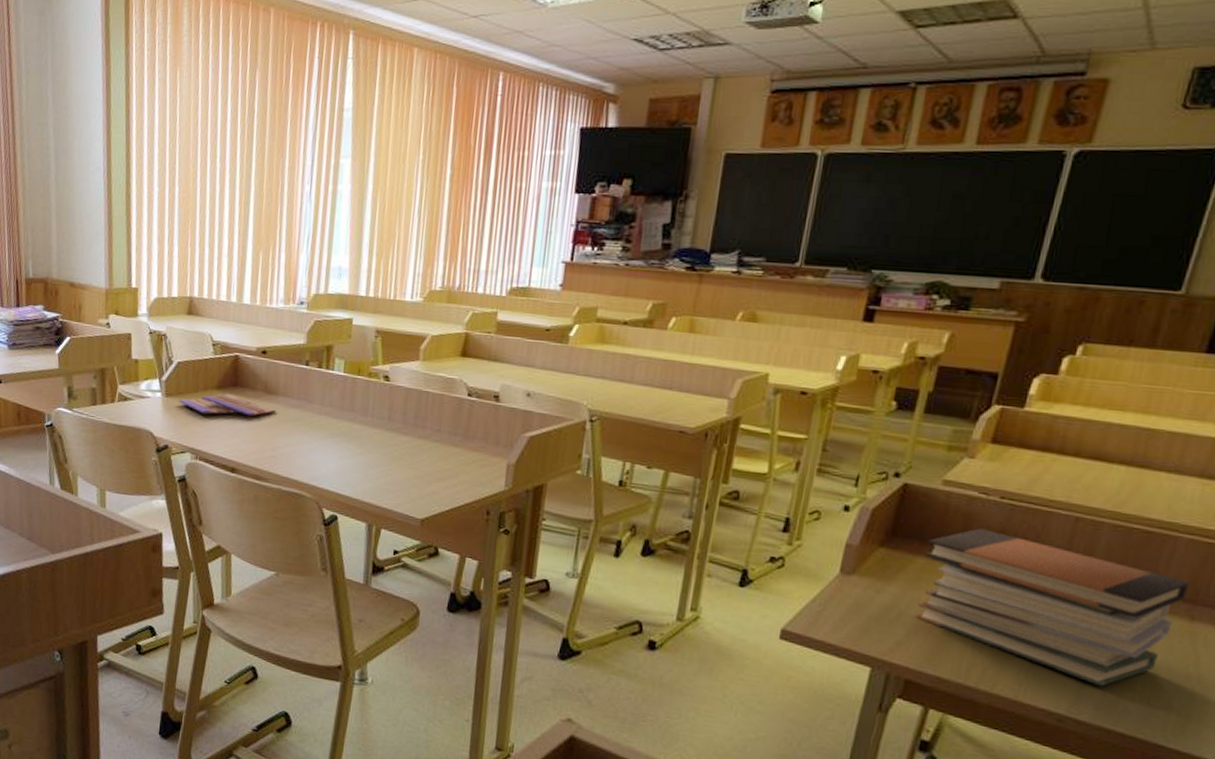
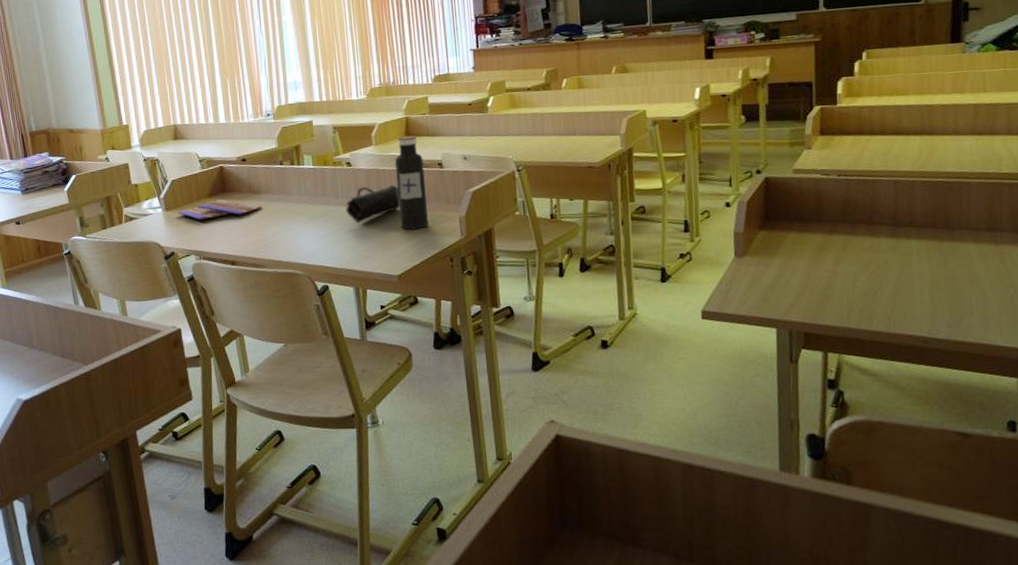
pencil case: none [373,408,441,451] -> present [346,184,400,224]
water bottle: none [434,355,478,470] -> present [394,135,429,230]
book stack: present [915,528,1190,687] -> none [794,202,988,309]

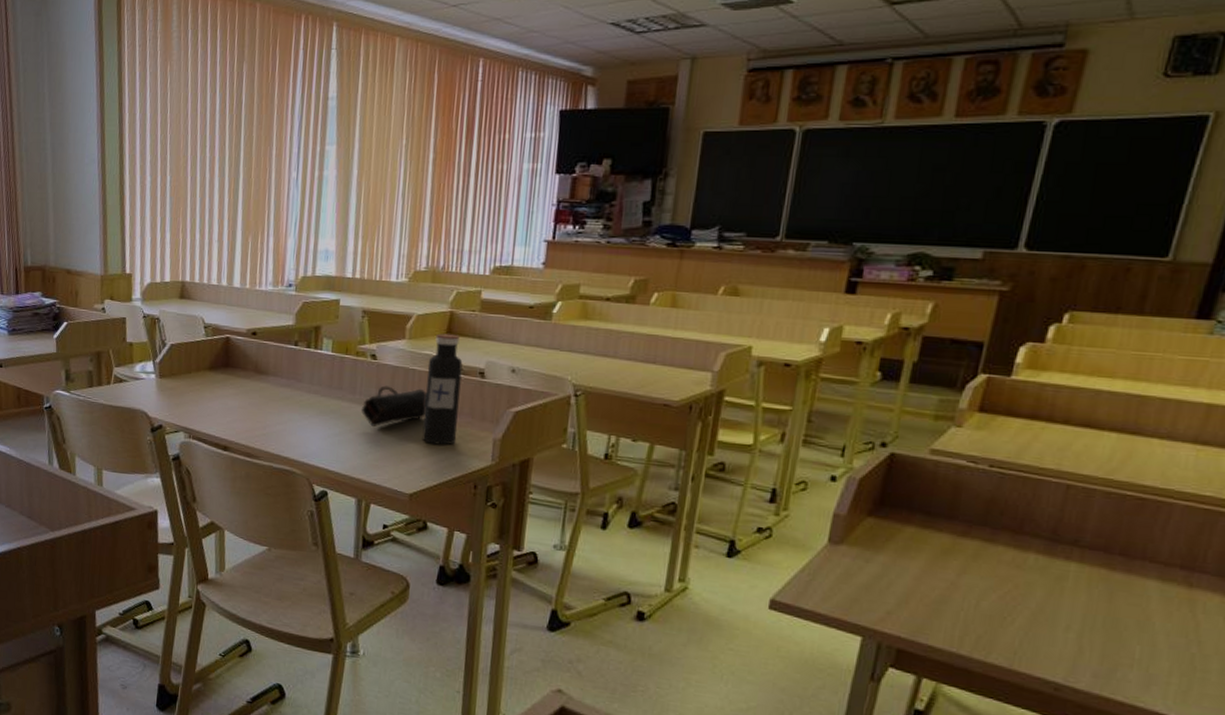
book: present [178,199,262,220] -> none [172,374,267,396]

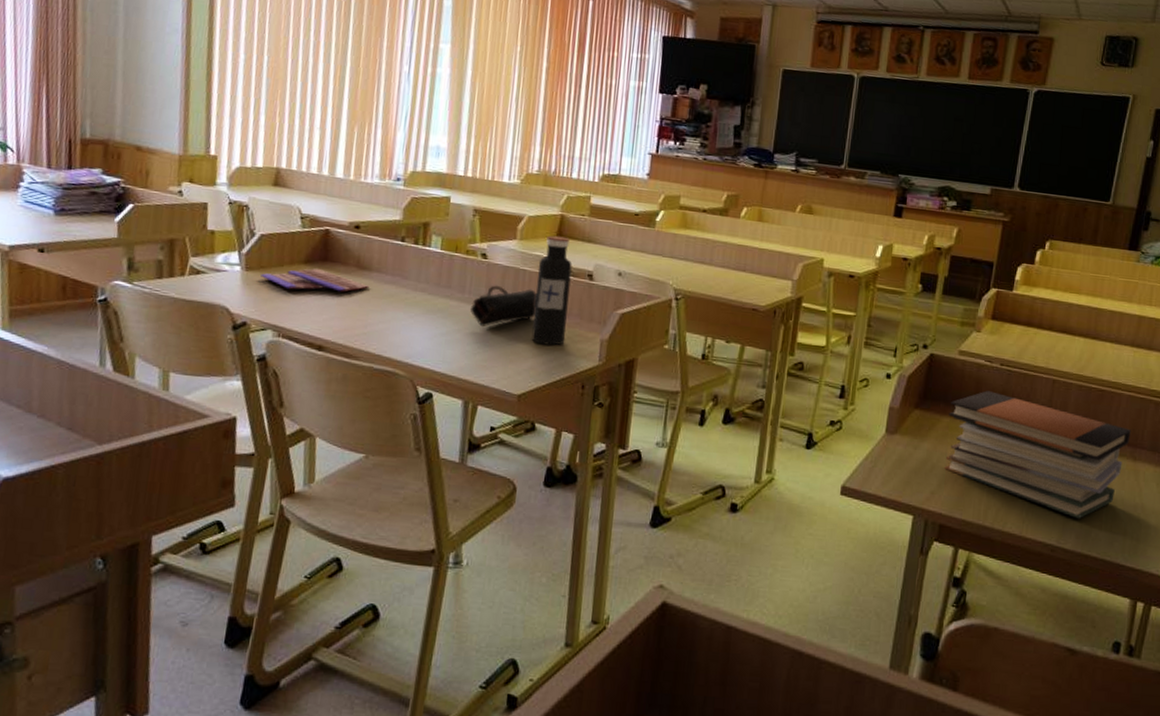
book: none [172,374,267,396] -> present [261,268,370,293]
book stack: none [906,497,1186,655] -> present [944,391,1131,519]

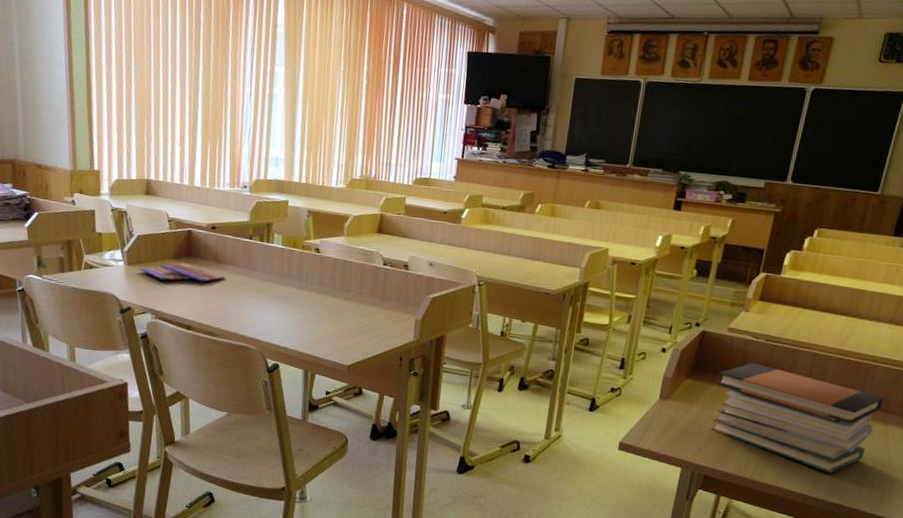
pencil case: present [470,285,538,328] -> none [307,275,362,310]
water bottle: present [531,235,572,346] -> none [358,232,391,325]

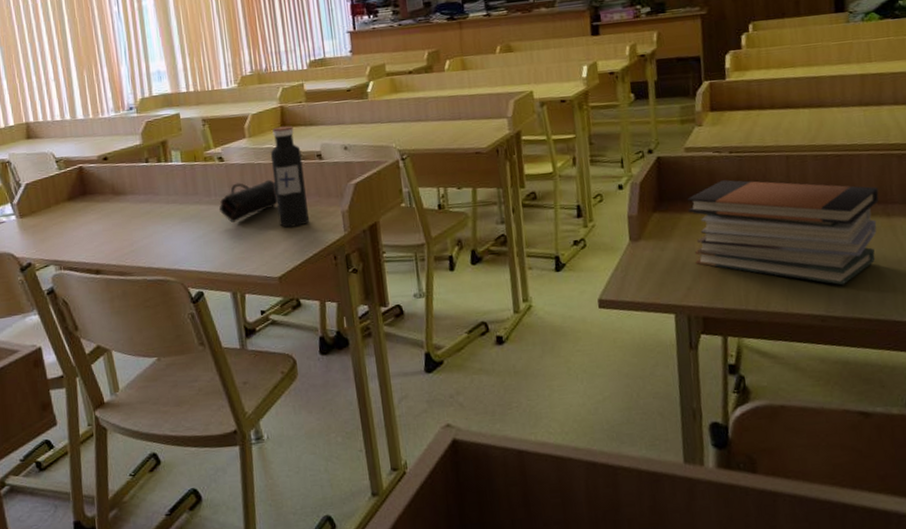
book: present [140,263,226,282] -> none [34,203,128,227]
pencil case: none [307,275,362,310] -> present [219,179,278,223]
water bottle: none [358,232,391,325] -> present [270,125,310,228]

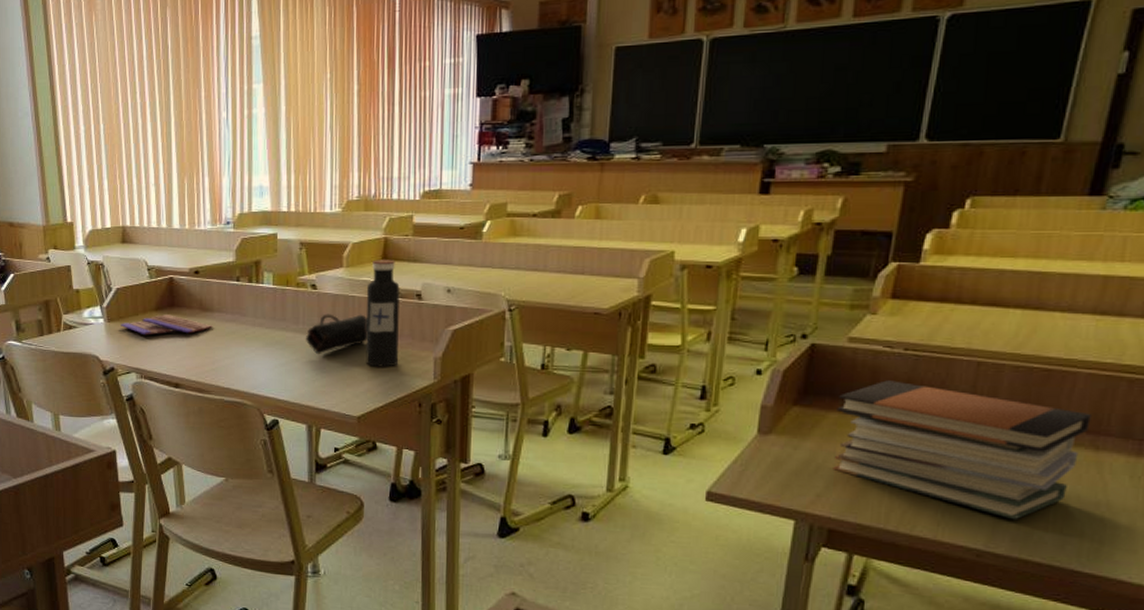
book: none [34,203,128,227] -> present [121,314,213,336]

